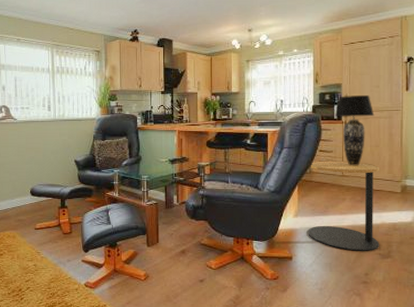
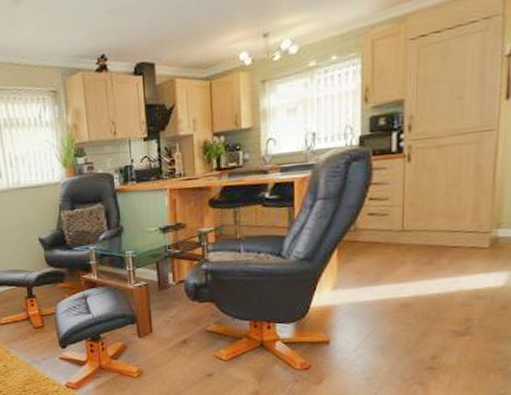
side table: present [308,161,380,251] -> none [351,209,460,329]
table lamp: present [334,95,375,166] -> none [392,112,454,217]

